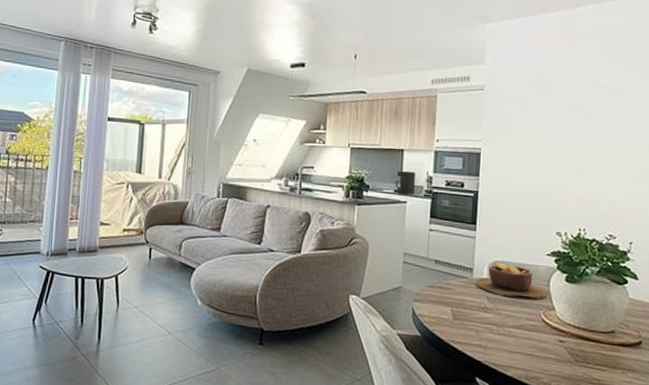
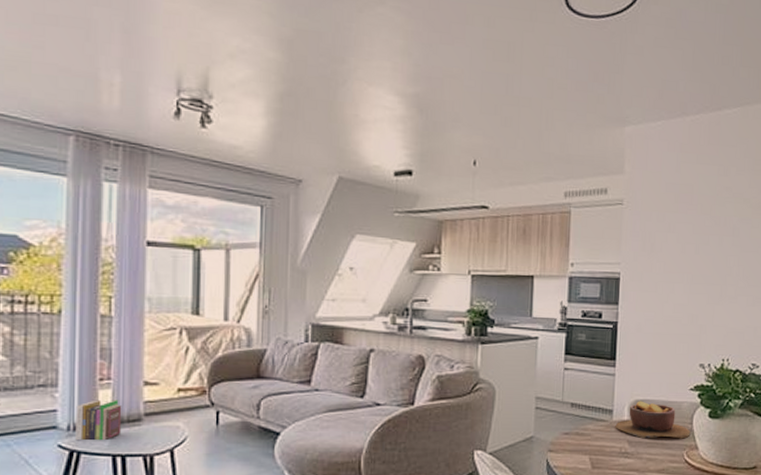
books: none [52,234,84,265] -> present [75,399,122,441]
coffee maker: present [393,171,415,195] -> none [522,302,548,329]

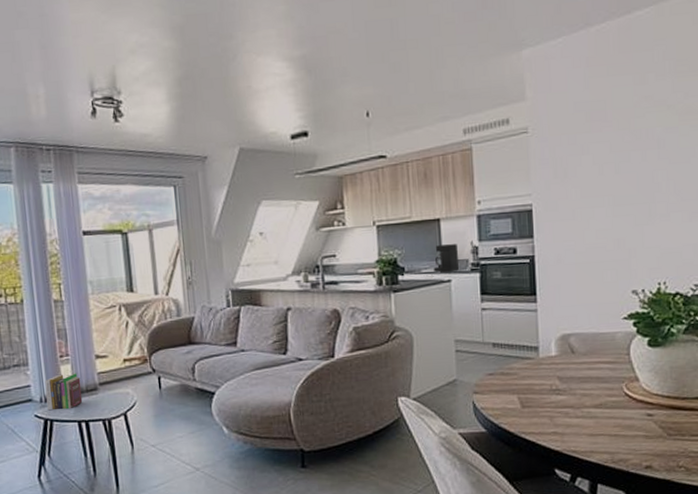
coffee maker: none [522,302,548,329] -> present [433,244,460,273]
bowl: present [615,401,691,439] -> none [542,335,629,374]

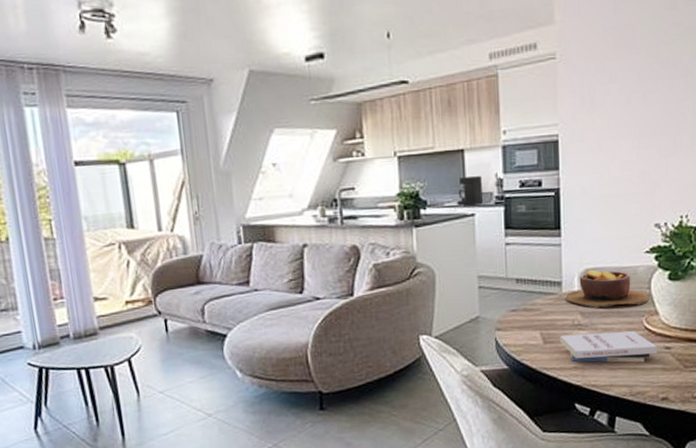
books: present [45,373,83,411] -> none [37,317,82,358]
books: none [538,397,640,430] -> present [560,331,658,363]
bowl: none [542,335,629,374] -> present [565,269,649,309]

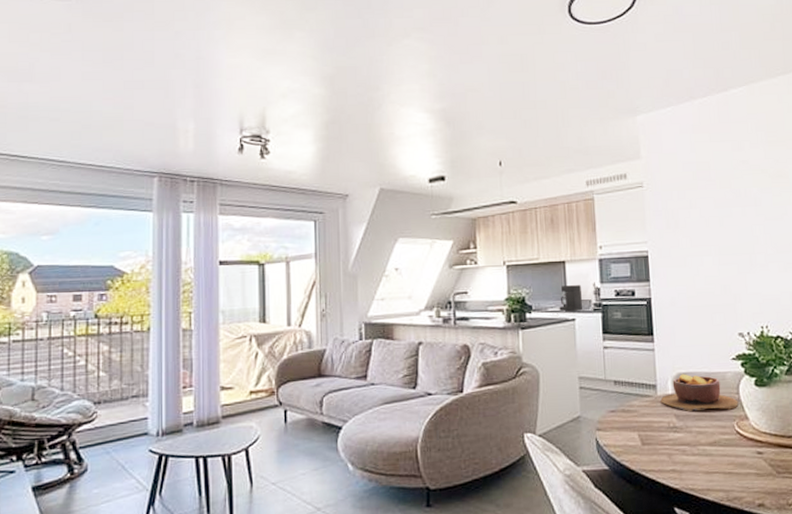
books: present [560,331,658,363] -> none [657,434,751,468]

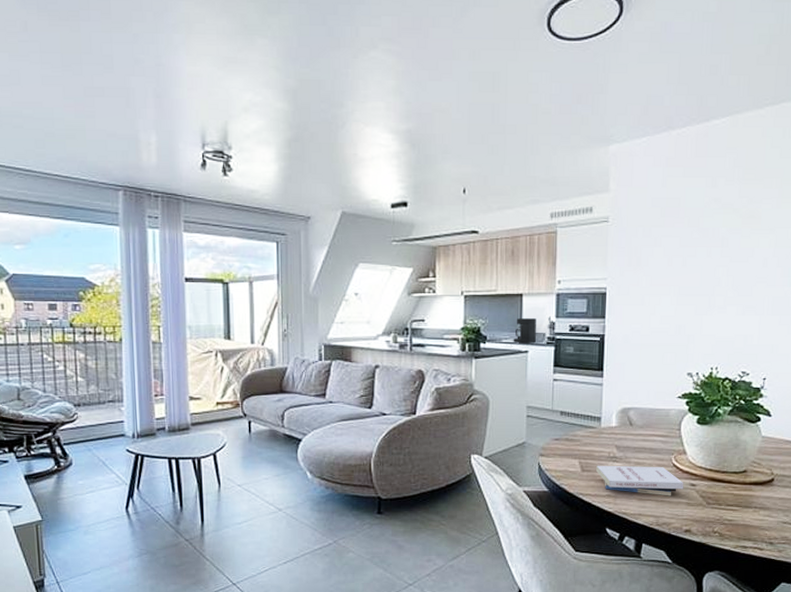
books: none [657,434,751,468] -> present [596,465,684,496]
bowl: present [660,374,739,412] -> none [603,409,679,444]

